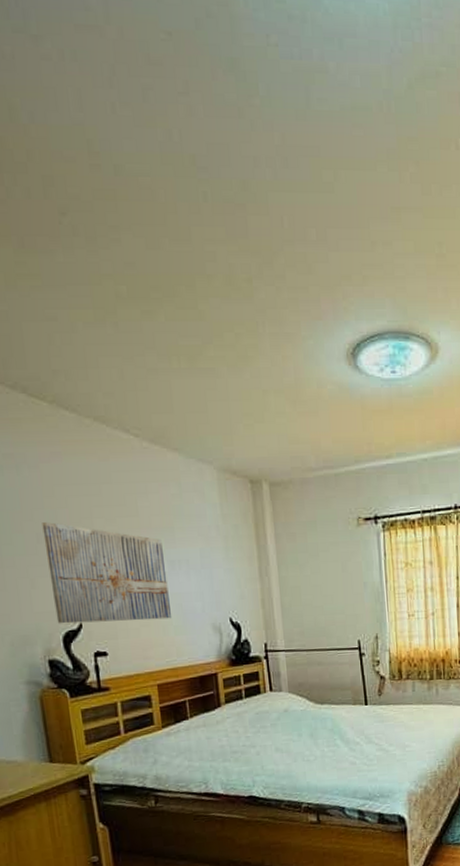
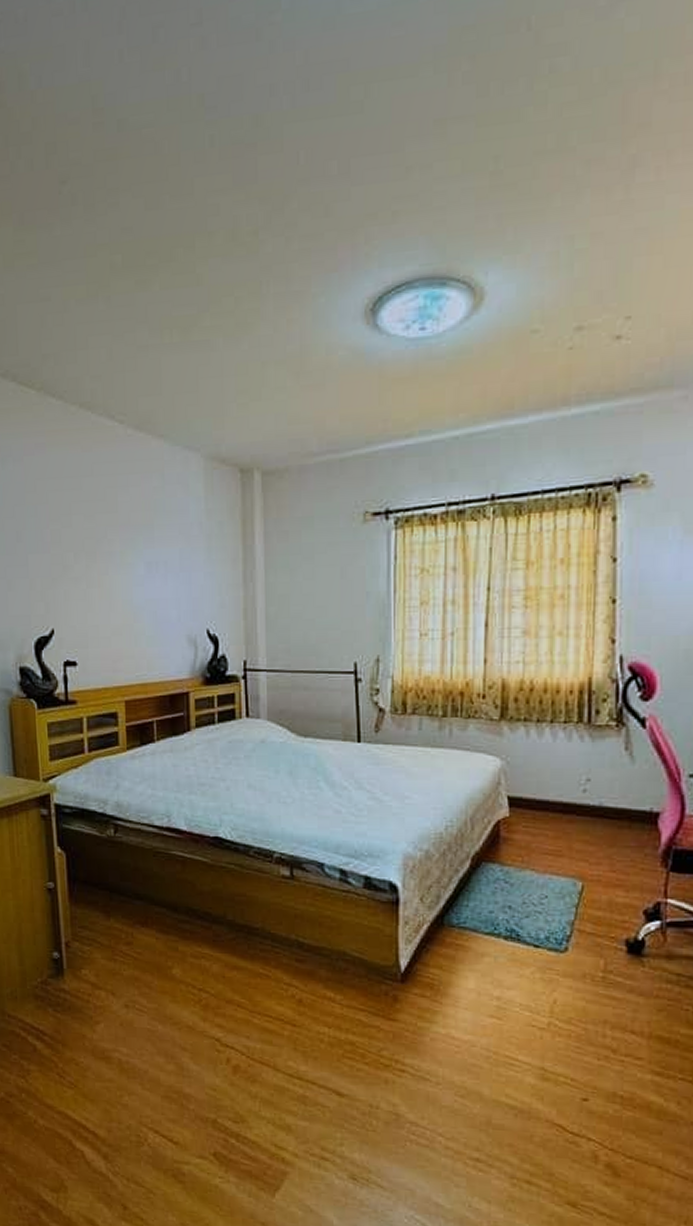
wall art: present [42,522,171,624] -> none [22,519,144,629]

